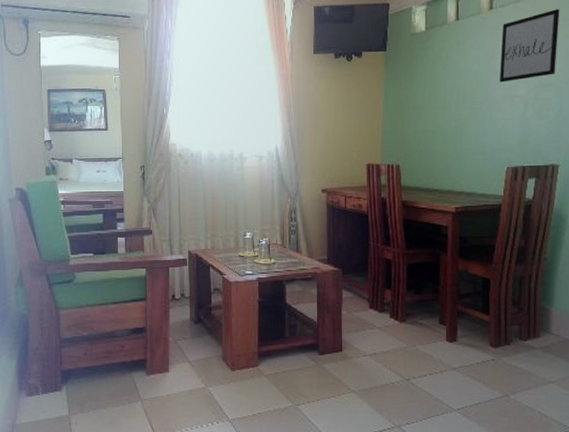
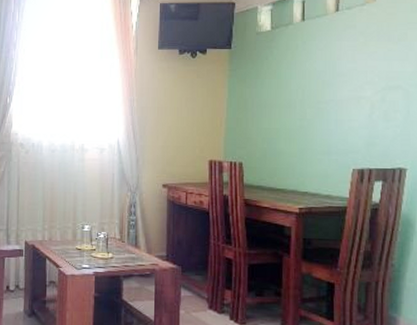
wall art: present [500,9,560,83] -> none [346,13,407,84]

